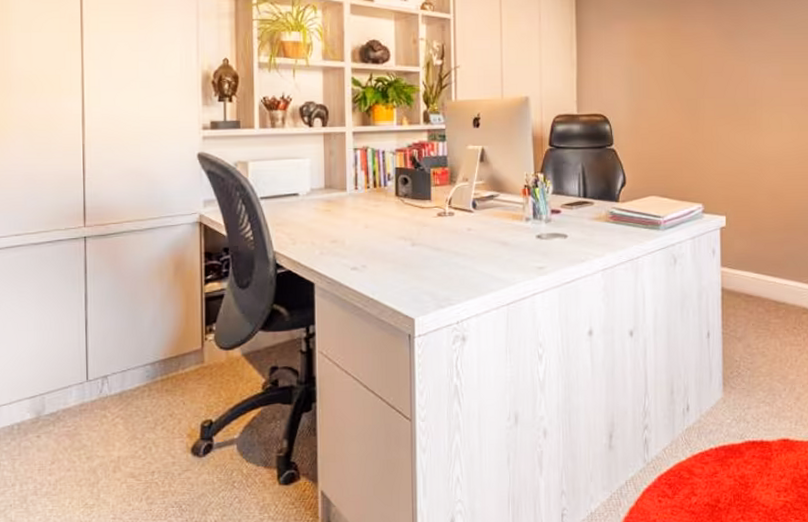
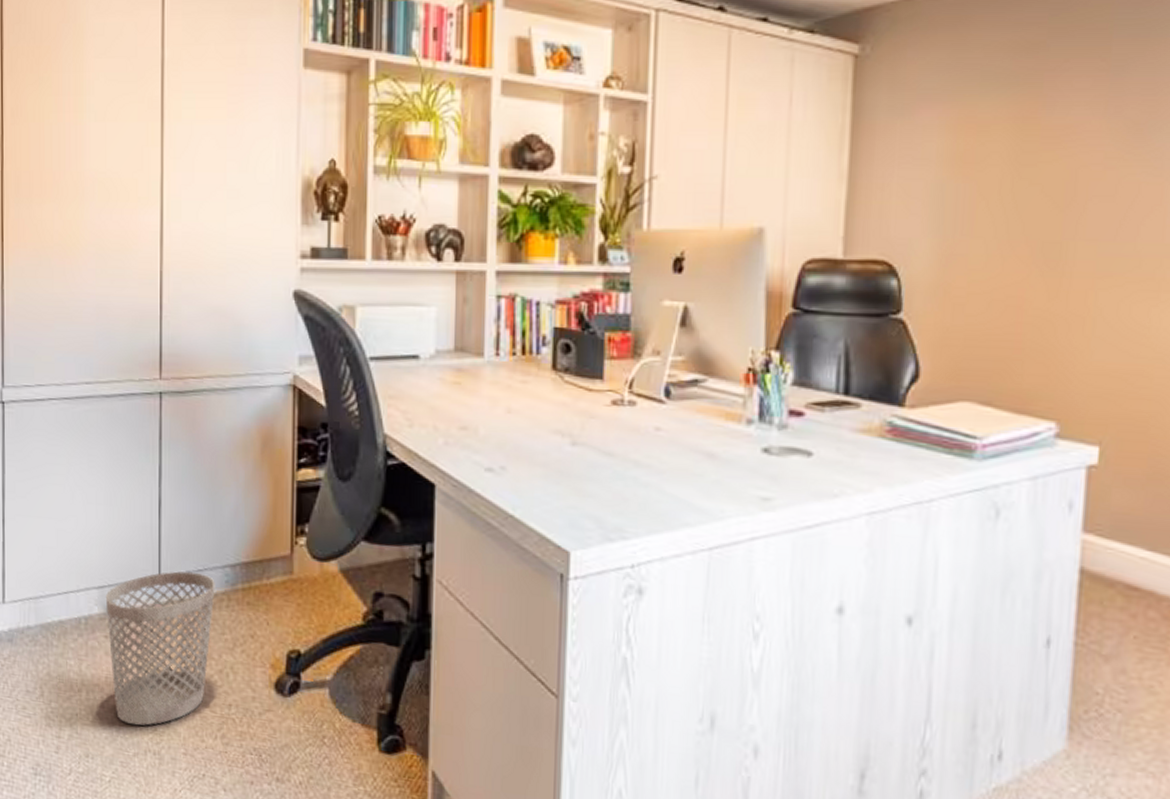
wastebasket: none [37,373,138,504] -> present [105,571,215,726]

